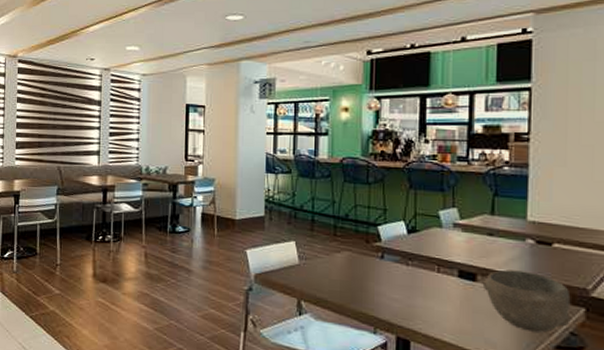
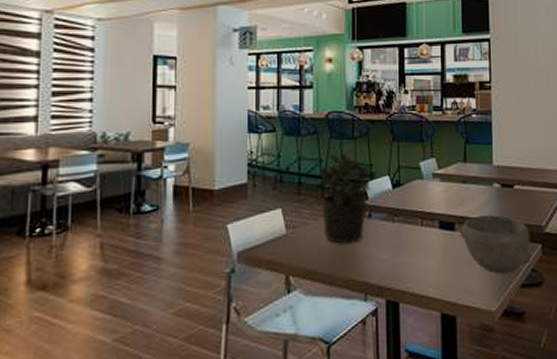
potted plant: none [327,194,391,280] -> present [314,150,377,244]

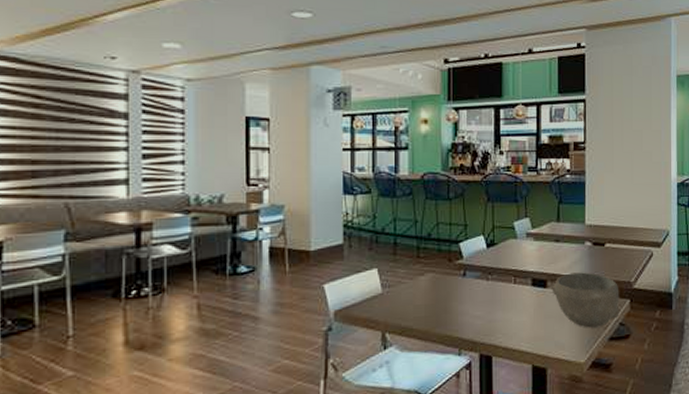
potted plant: present [314,150,377,244] -> none [410,210,471,302]

